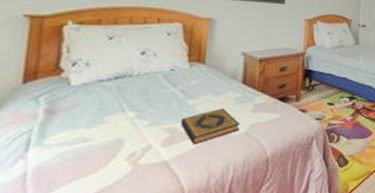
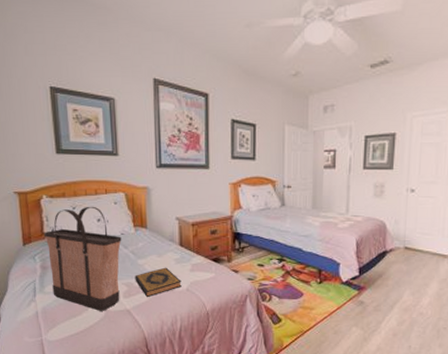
shopping bag: none [57,36,171,166] -> present [44,206,122,311]

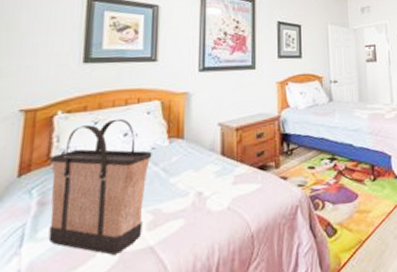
hardback book: present [135,267,182,298] -> none [164,183,222,226]

